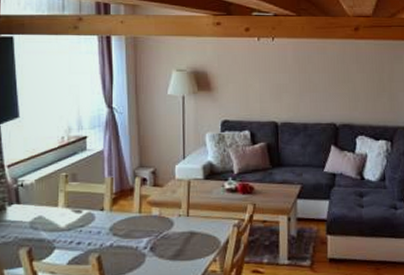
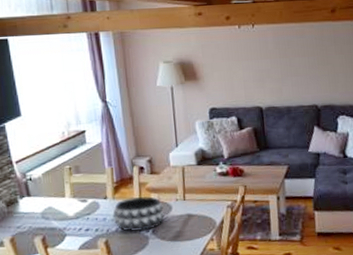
decorative bowl: none [109,210,165,248] -> present [113,196,164,232]

